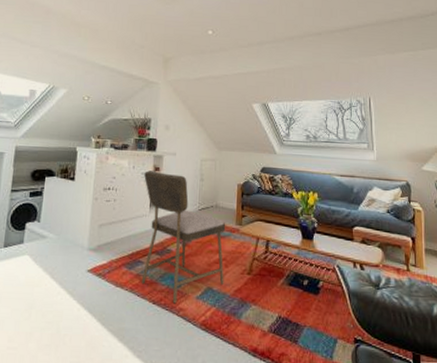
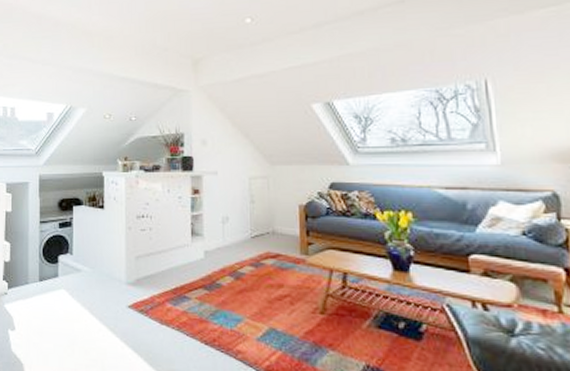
dining chair: present [141,170,226,304] -> none [181,194,290,346]

